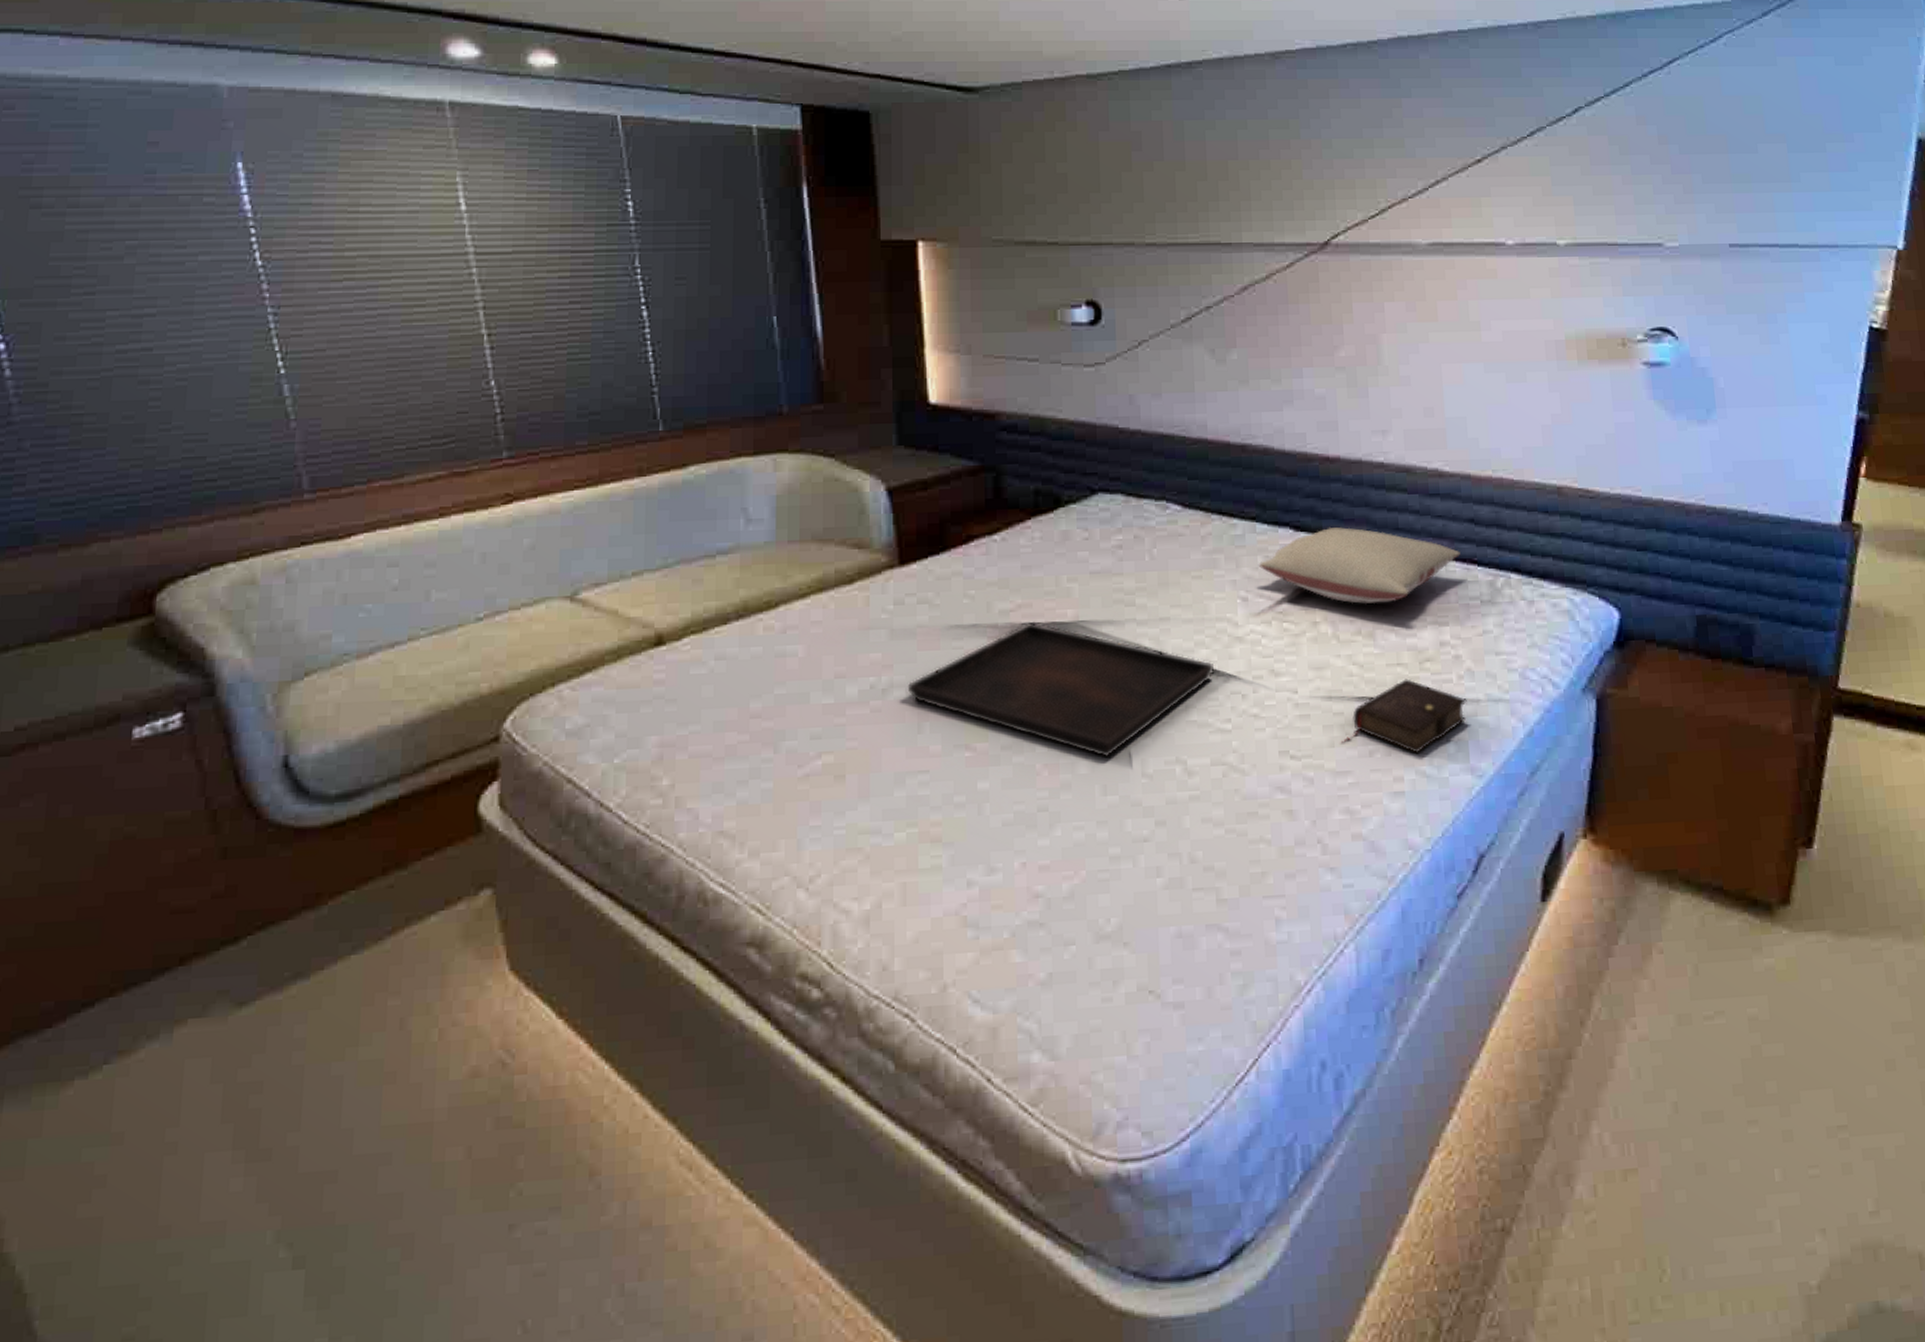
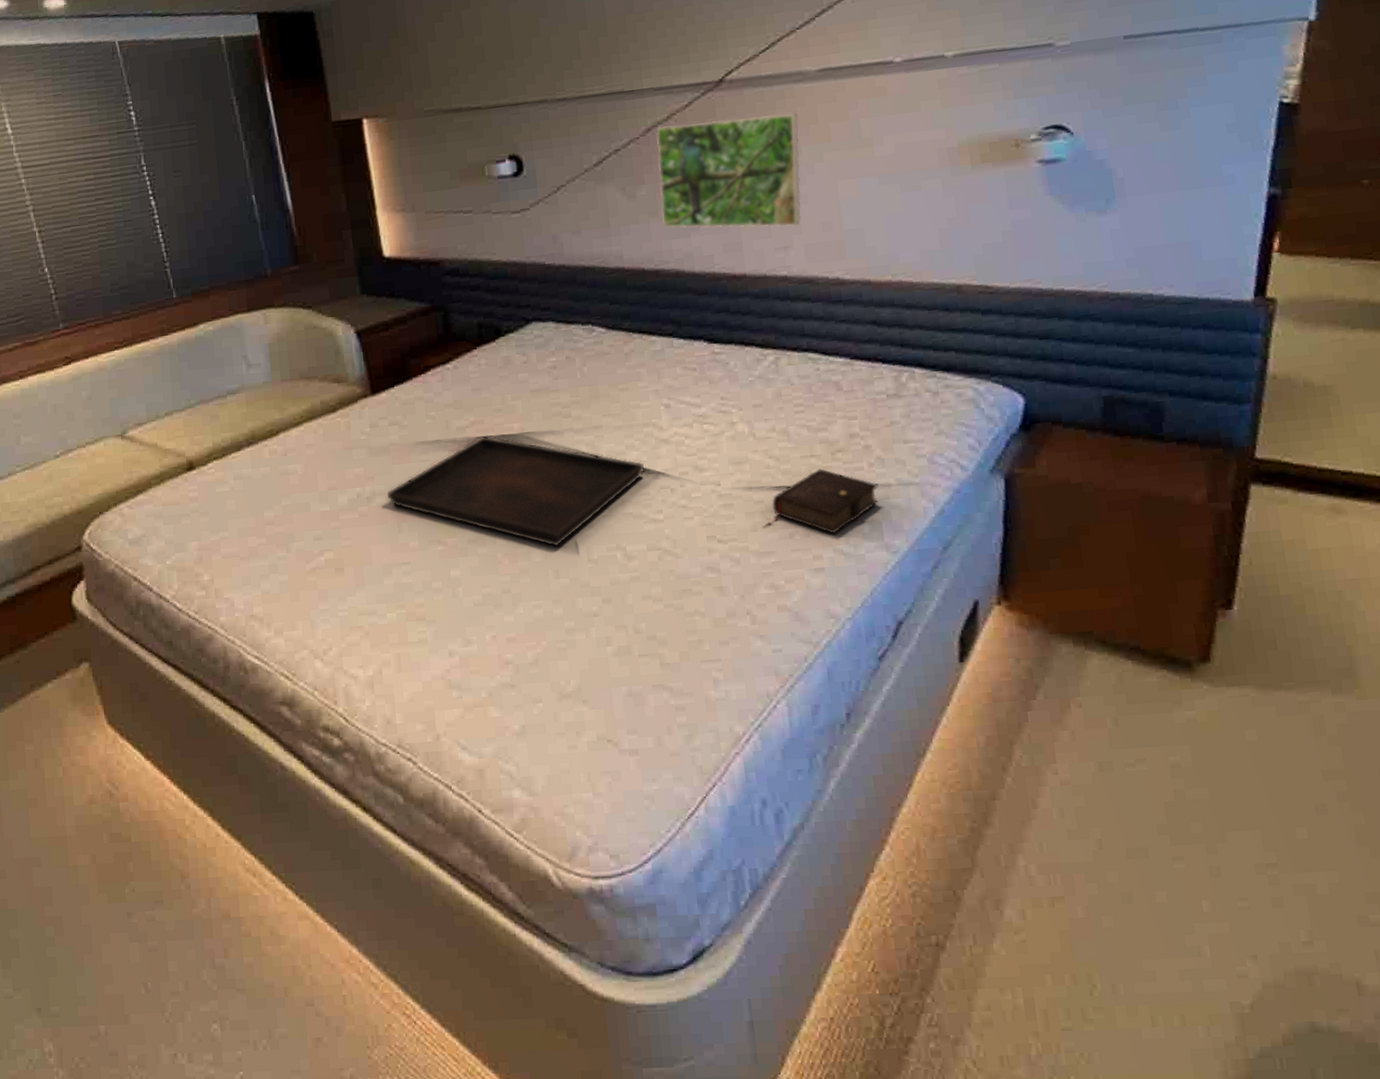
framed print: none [1252,285,1405,409] -> present [656,113,801,228]
pillow: present [1259,527,1461,604] -> none [678,337,865,405]

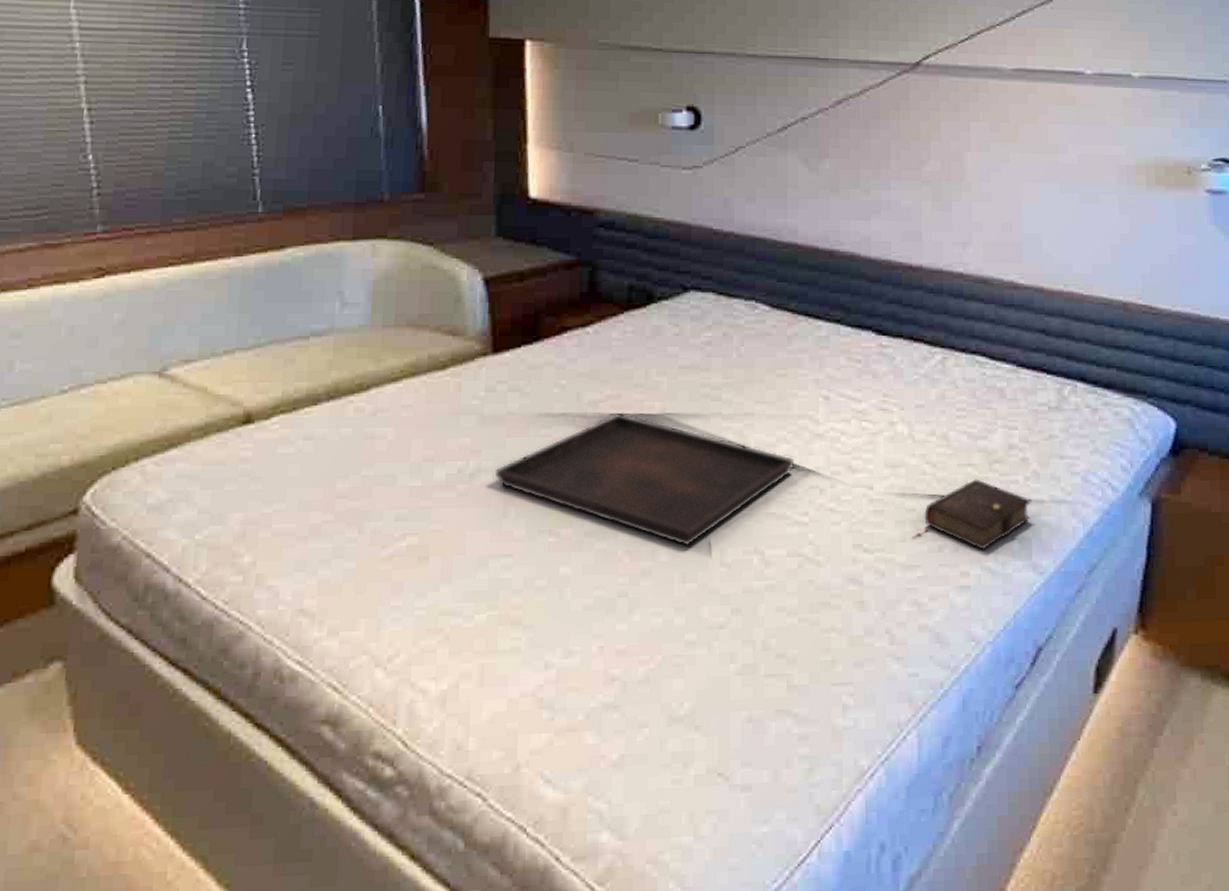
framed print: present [656,113,801,228] -> none [842,100,989,223]

